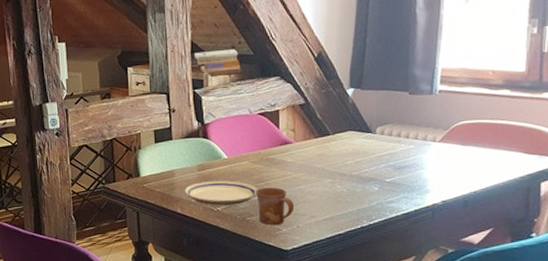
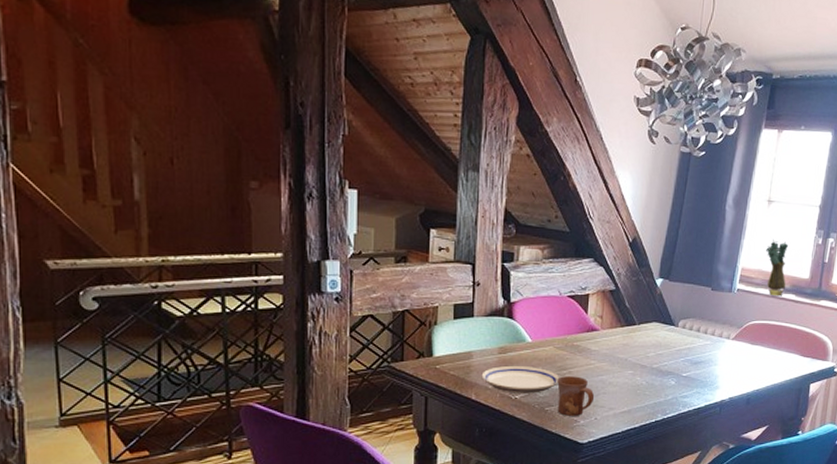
books: present [193,48,242,76] -> none [506,221,556,251]
vase: none [469,36,498,94] -> present [766,240,789,296]

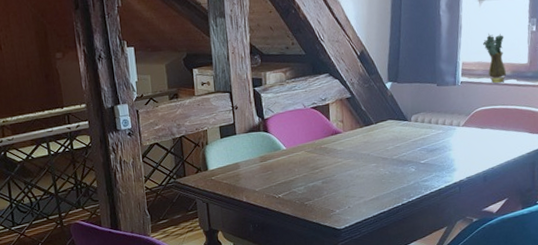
plate: present [481,365,560,394] -> none [248,169,314,193]
mug: present [557,376,595,416] -> none [312,173,346,208]

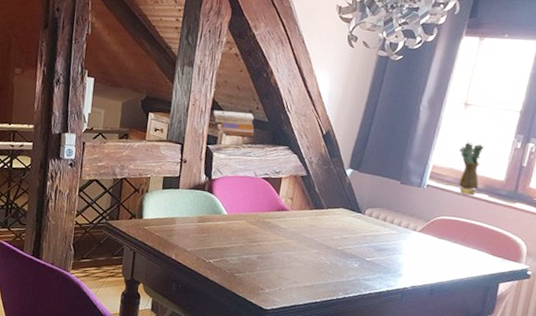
books: none [252,49,296,75] -> present [213,110,255,138]

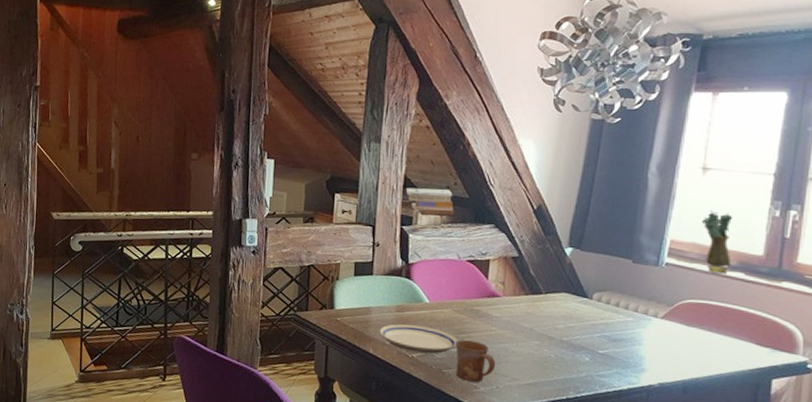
plate: none [181,233,250,260] -> present [379,323,459,354]
mug: none [245,247,281,285] -> present [455,339,496,382]

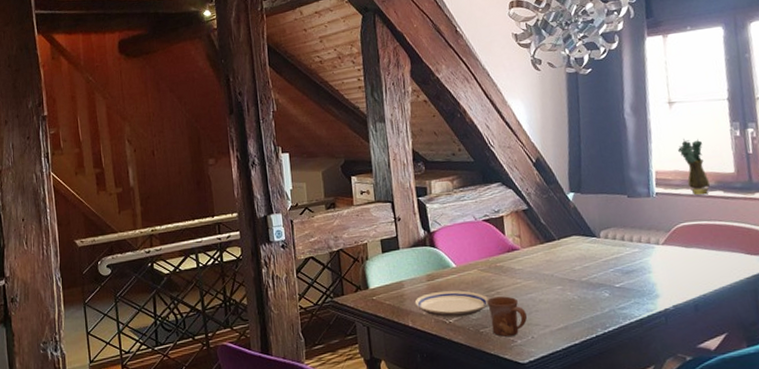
books: present [405,188,455,216] -> none [415,155,464,184]

